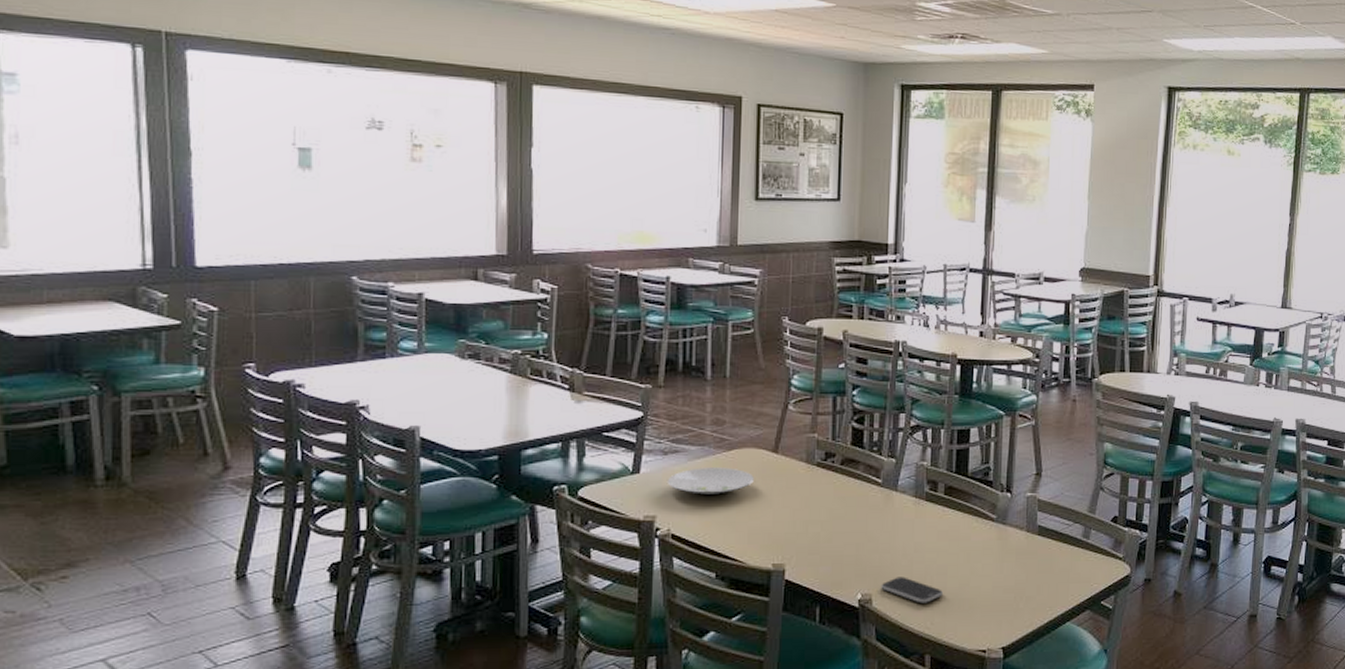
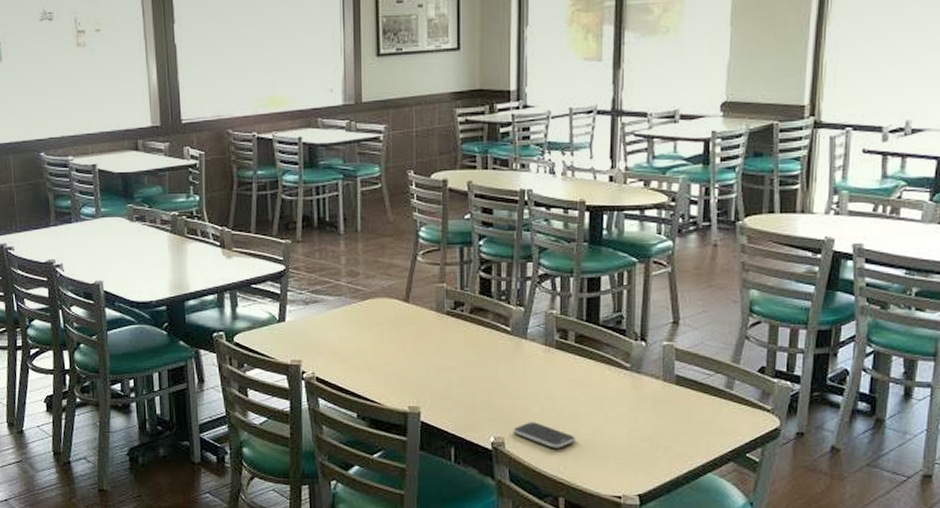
plate: present [667,467,754,496] -> none [309,316,388,343]

